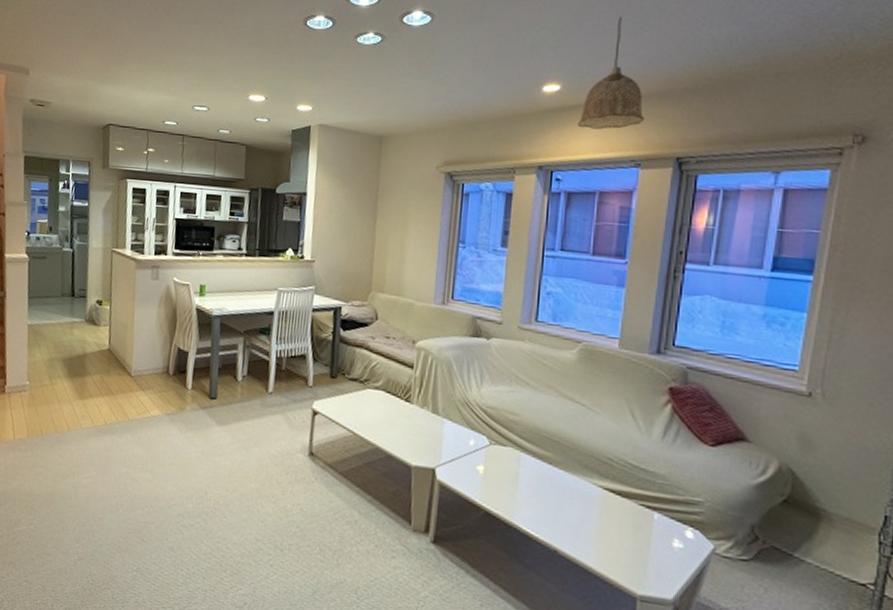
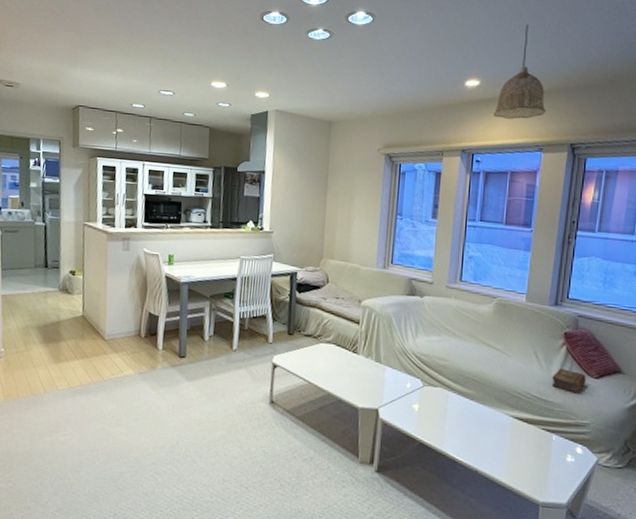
book: none [652,431,698,464] -> present [551,368,586,394]

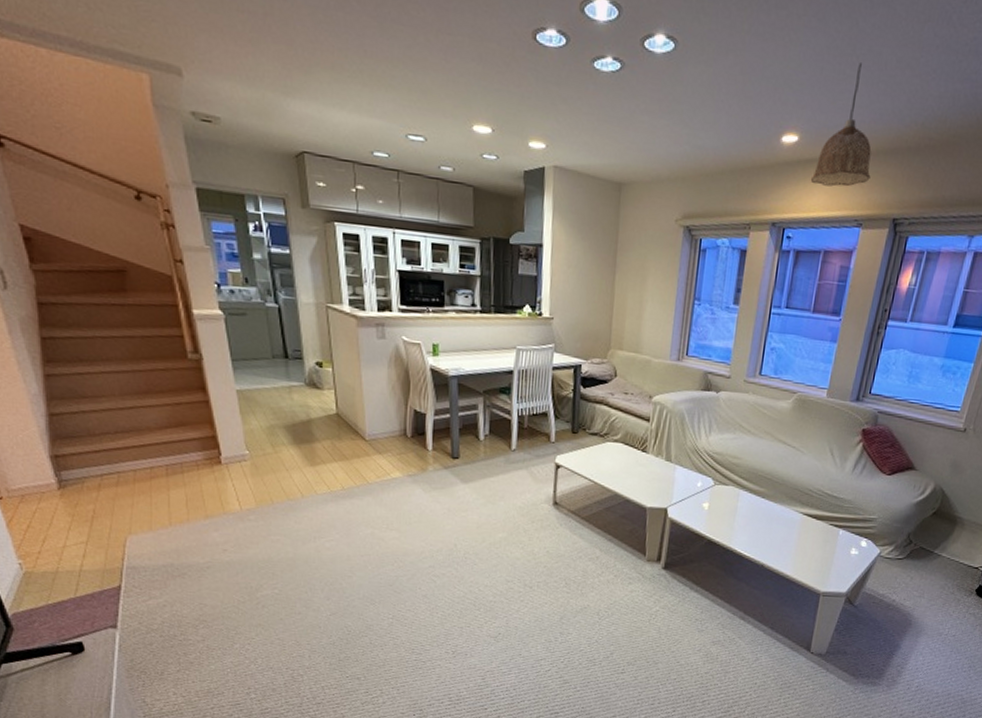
book: present [551,368,586,394] -> none [844,466,879,490]

